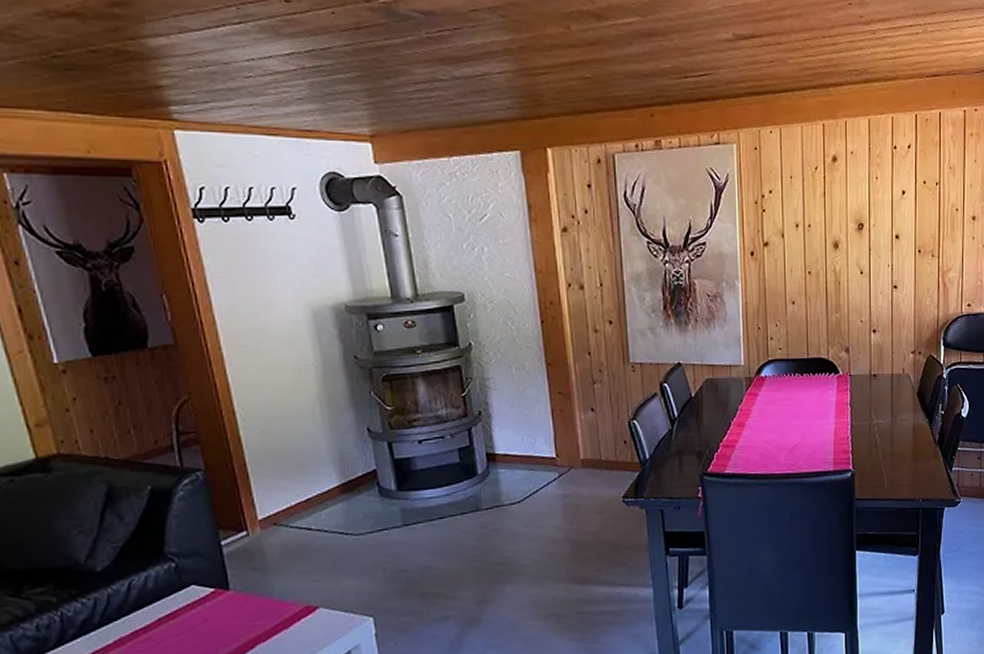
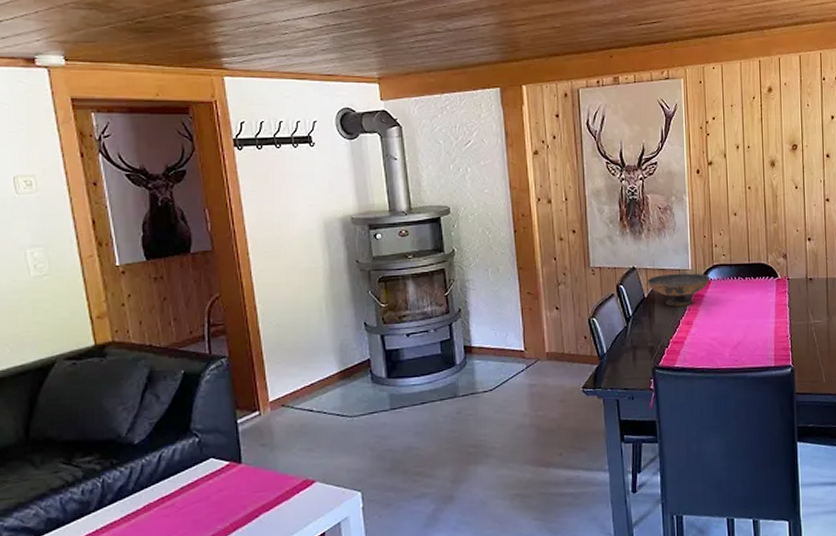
decorative bowl: none [694,366,765,407] -> present [646,271,711,307]

